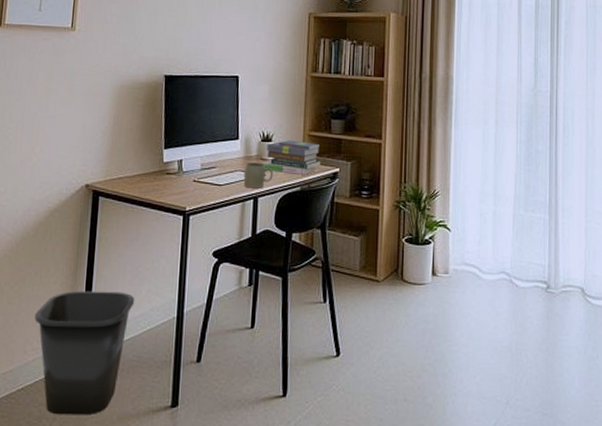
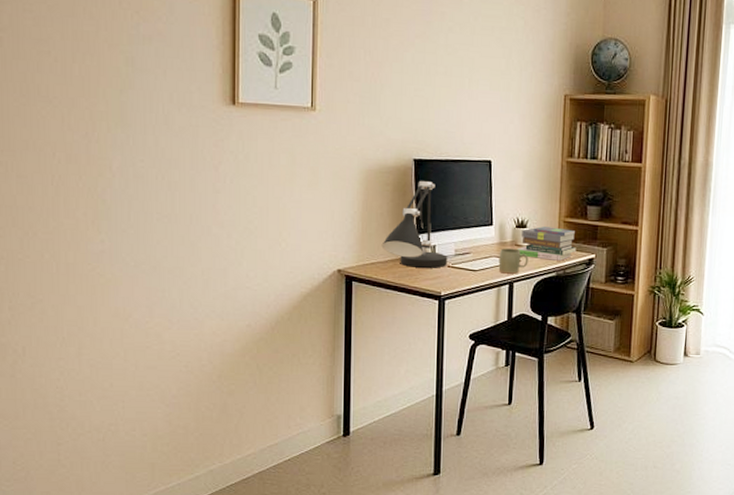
waste bin: present [34,290,135,415] -> none [296,371,394,483]
desk lamp: none [129,95,194,183] -> present [381,180,448,268]

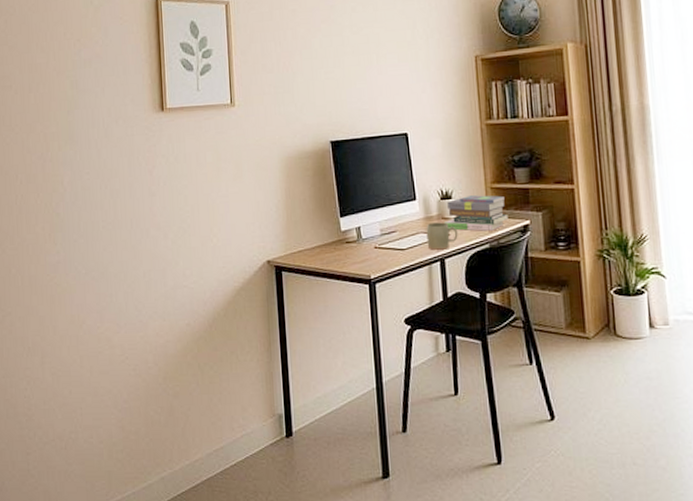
desk lamp: present [381,180,448,268] -> none [307,161,374,252]

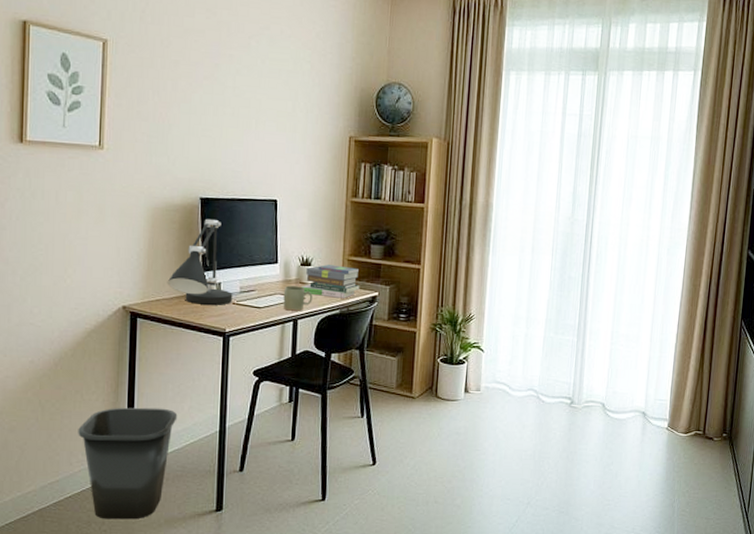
waste bin: none [236,365,332,489] -> present [78,407,178,520]
desk lamp: none [307,161,374,252] -> present [167,218,233,305]

